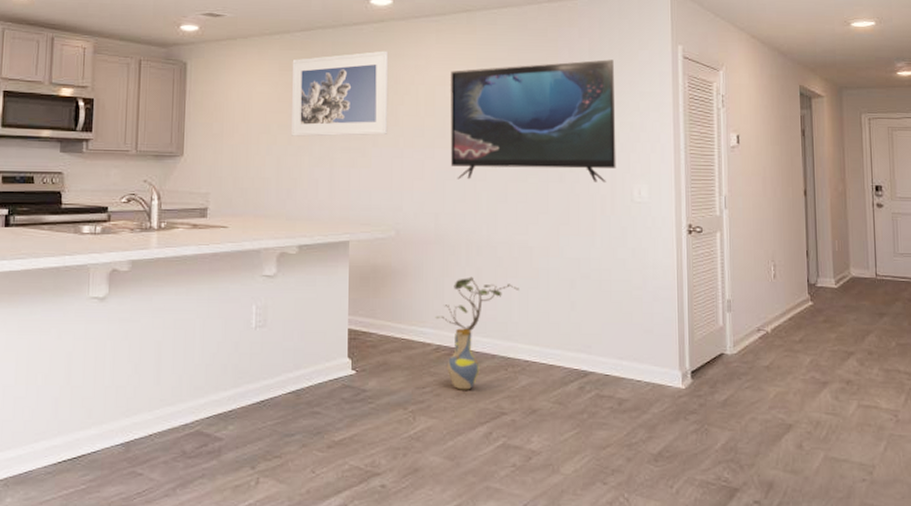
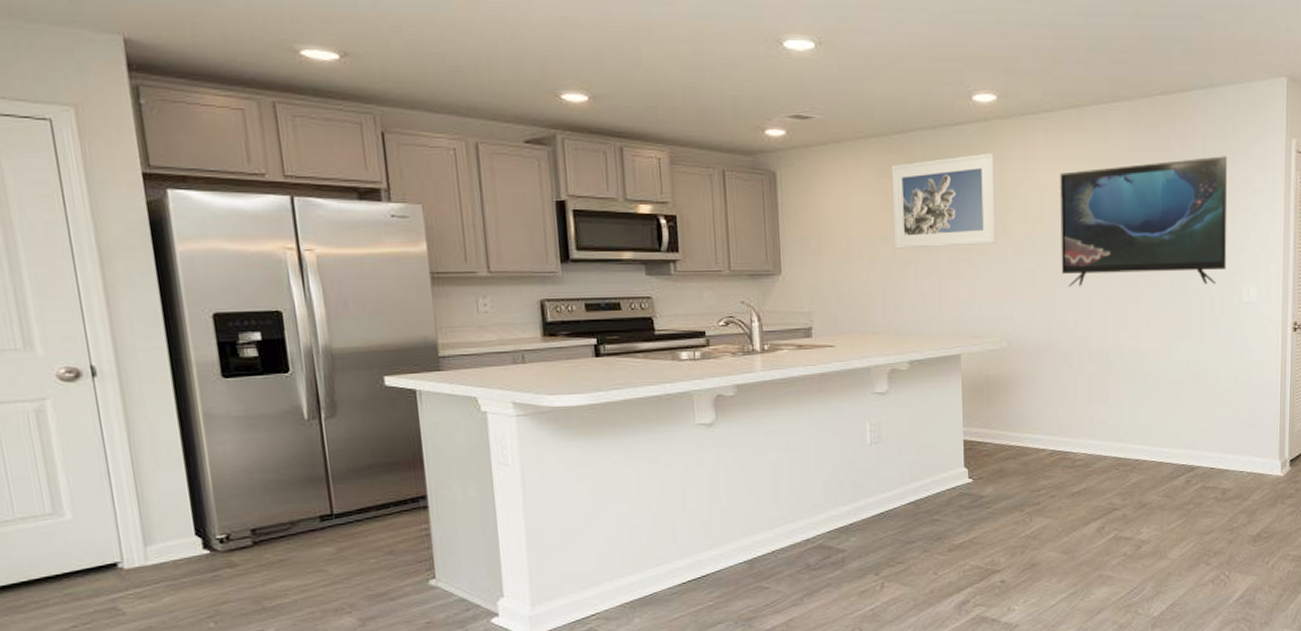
potted plant: present [435,276,519,350] -> none [1048,383,1130,454]
vase: present [447,328,480,390] -> none [1061,433,1093,491]

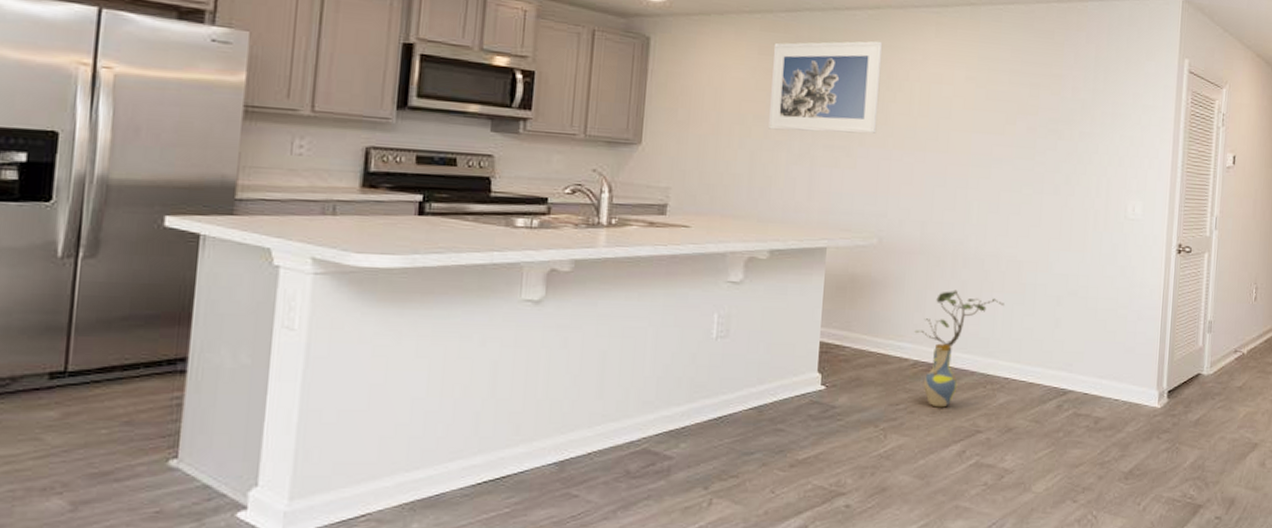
potted plant: none [1048,383,1130,454] -> present [914,289,1005,366]
television: present [1060,156,1227,287] -> none [942,68,1119,197]
vase: none [1061,433,1093,491] -> present [923,343,958,408]

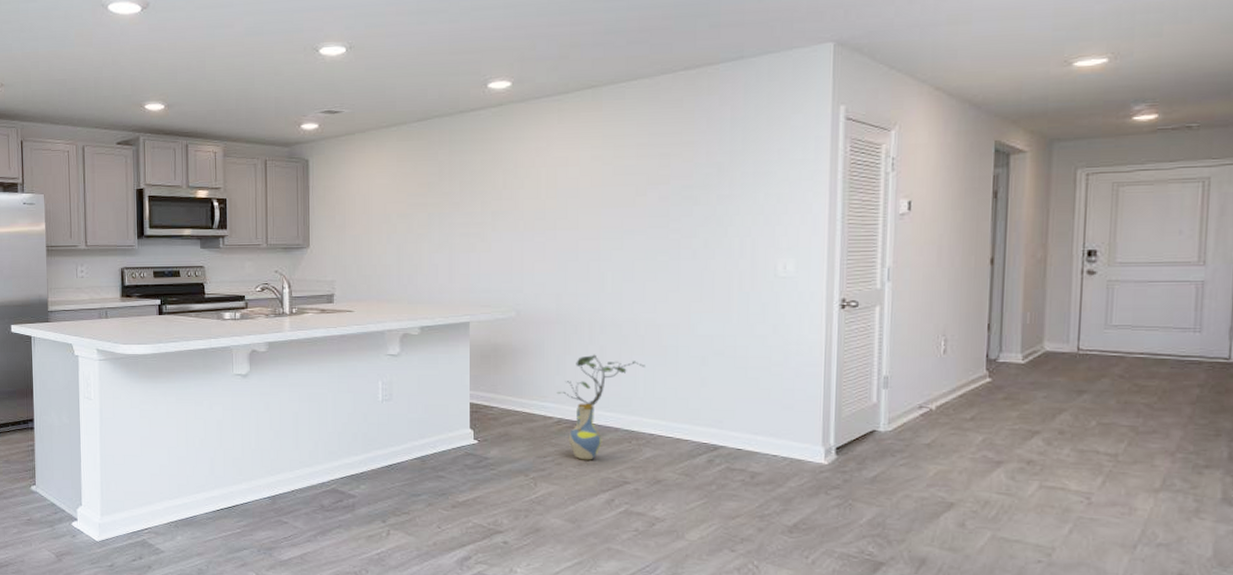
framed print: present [768,40,883,135] -> none [409,135,508,225]

